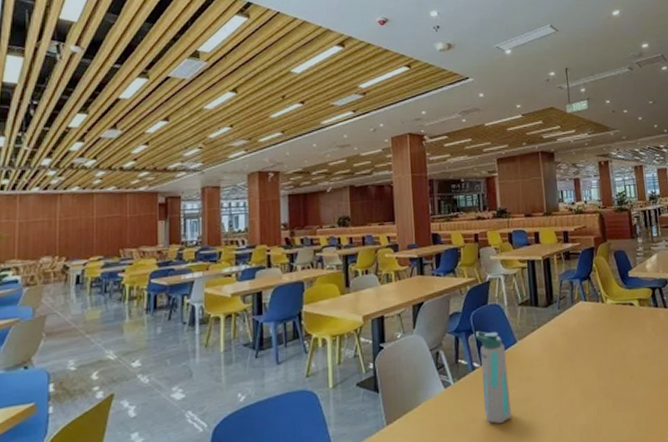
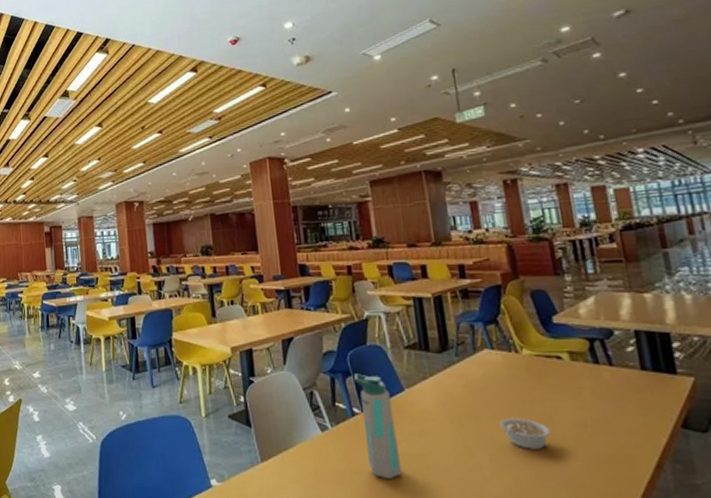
legume: none [588,356,624,382] -> present [500,418,551,449]

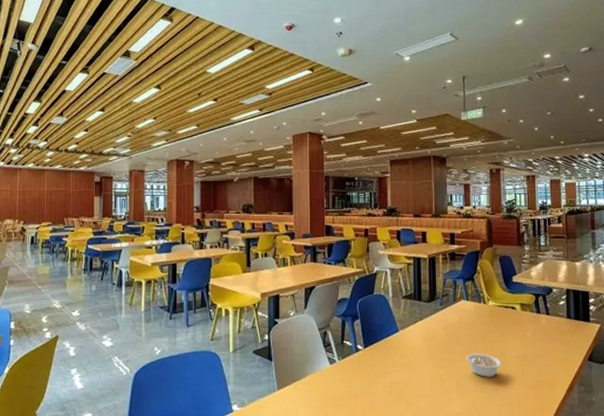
water bottle: present [353,374,403,480] -> none [360,317,391,402]

